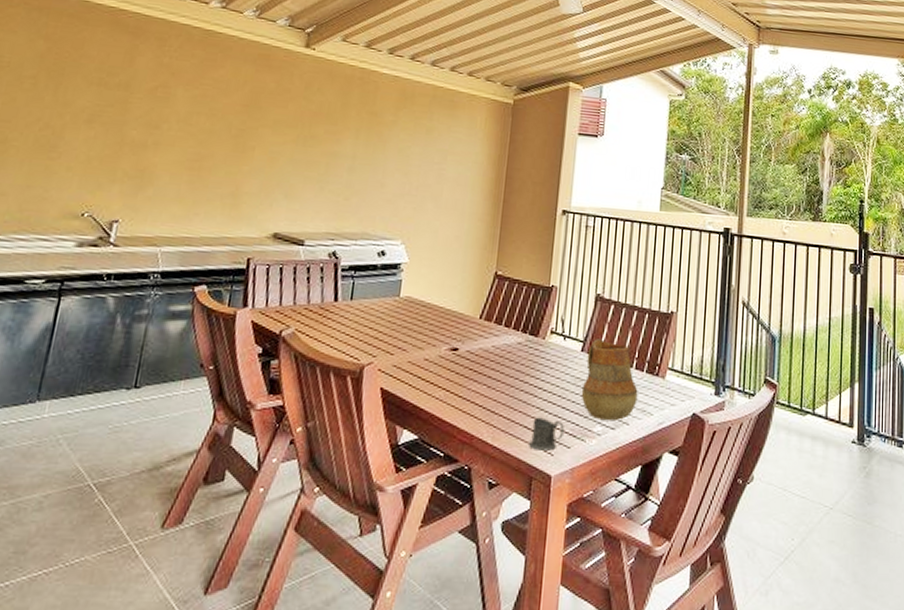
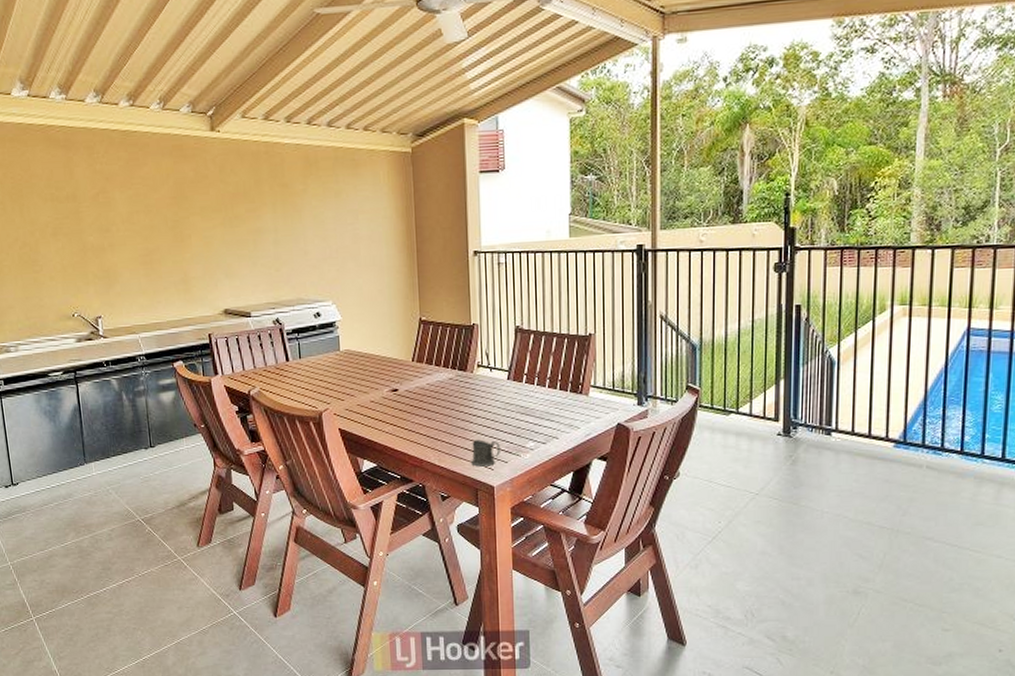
pitcher: present [581,339,638,420] -> none [511,367,564,436]

